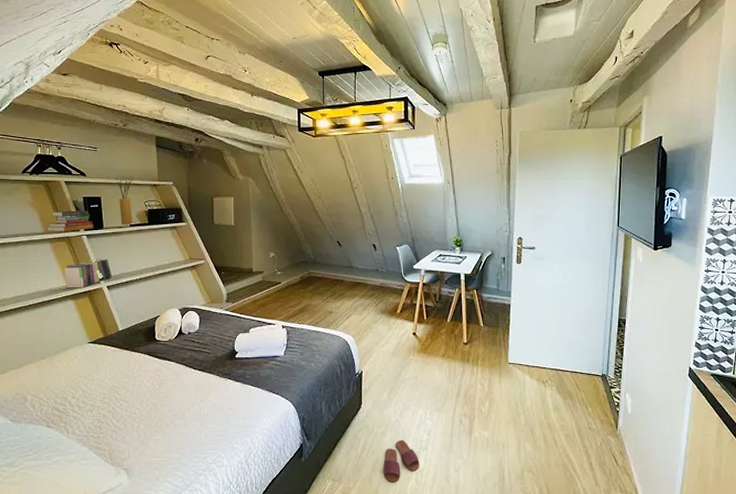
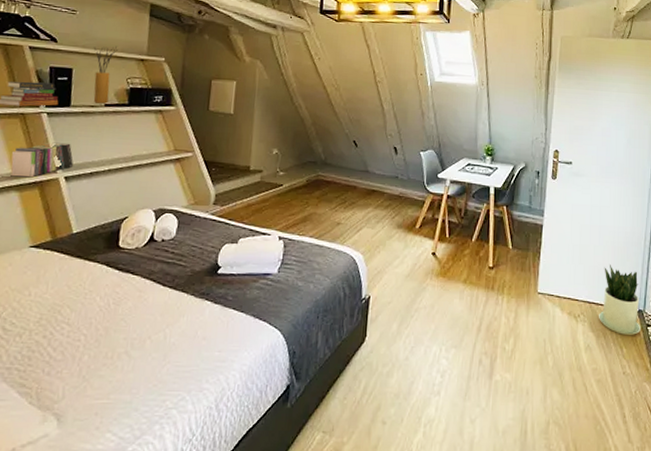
slippers: present [383,439,419,483] -> none [385,382,430,436]
planter: none [565,336,604,397] -> present [599,265,640,336]

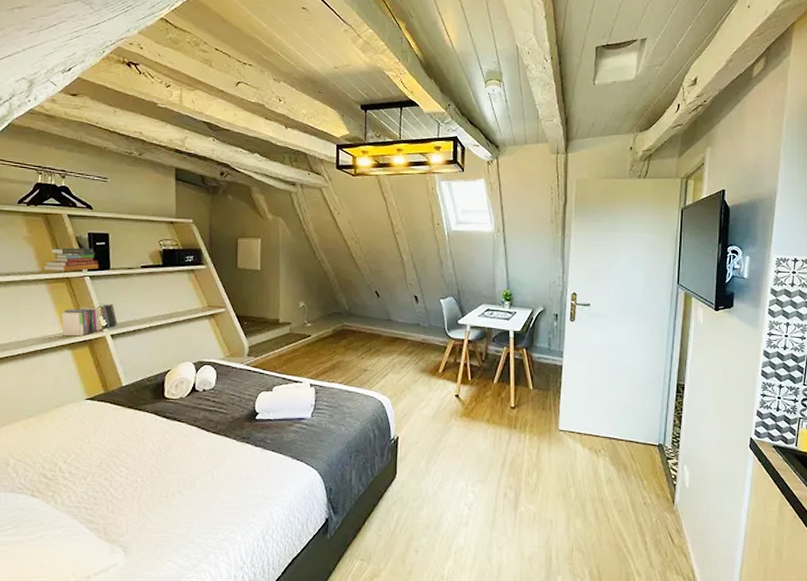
vase: present [93,46,118,104] -> none [126,210,149,266]
planter: present [599,265,640,336] -> none [619,402,661,469]

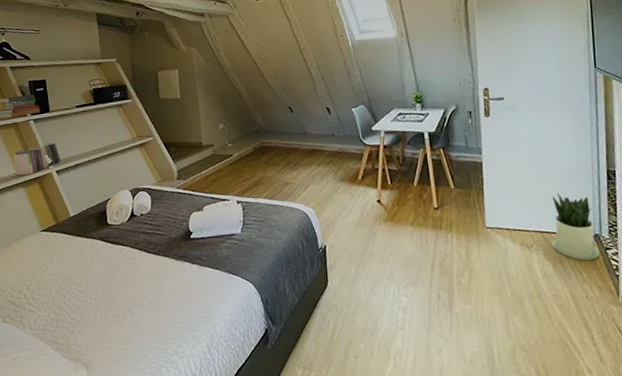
planter: none [619,402,661,469] -> present [551,193,599,261]

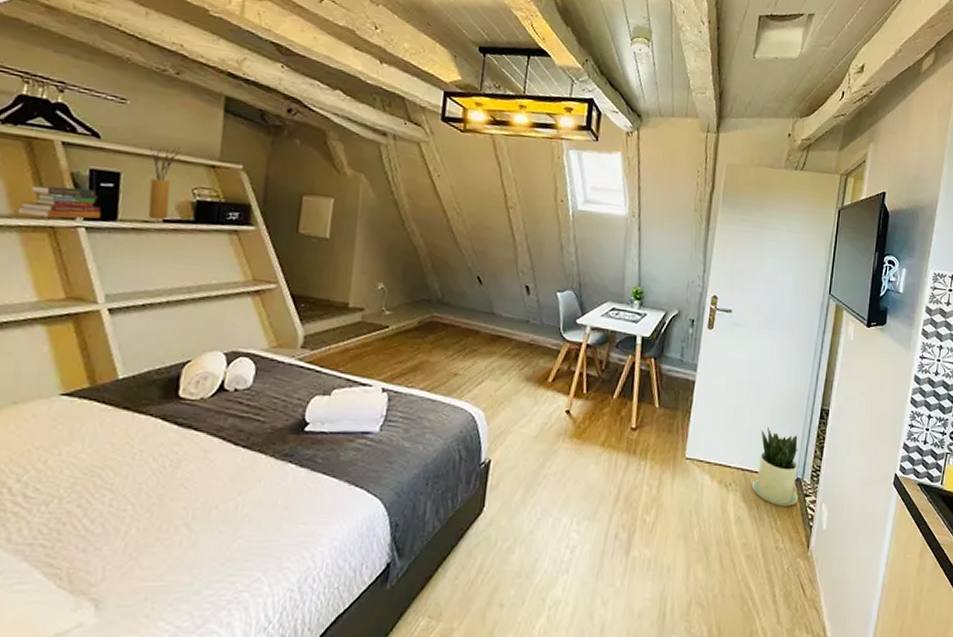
books: present [13,142,61,176] -> none [35,265,121,308]
vase: none [58,55,78,106] -> present [147,146,181,220]

